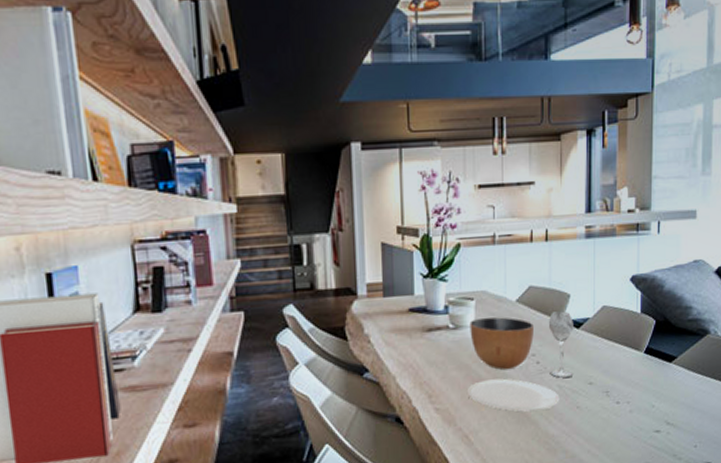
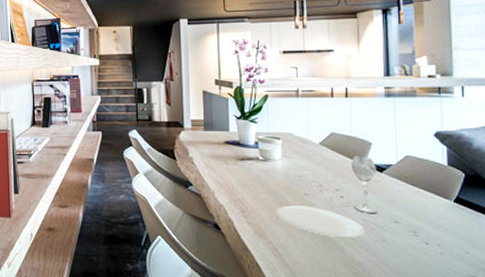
bowl: present [470,317,534,370] -> none [277,154,337,199]

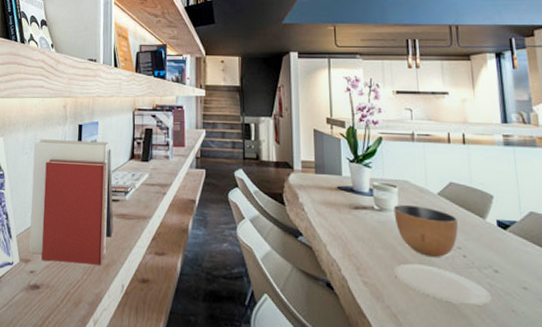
bowl: none [277,154,337,199] -> present [393,204,458,257]
wineglass: present [350,156,377,214] -> none [472,210,503,278]

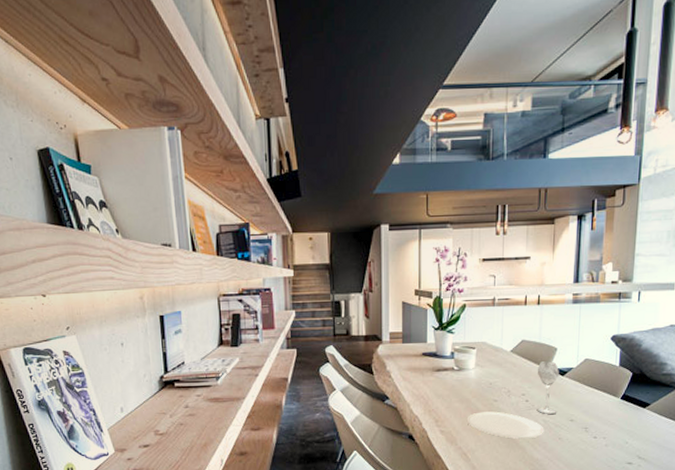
books: present [29,139,114,265] -> none [112,331,208,448]
bowl: present [393,204,458,257] -> none [471,362,524,404]
wineglass: none [472,210,503,278] -> present [537,361,559,415]

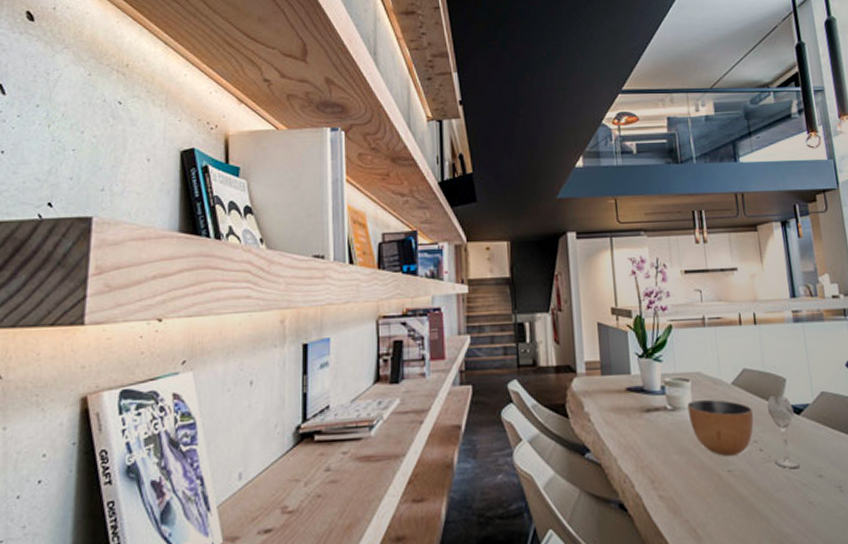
plate: present [468,411,544,439] -> none [691,466,790,505]
bowl: none [471,362,524,404] -> present [687,399,754,456]

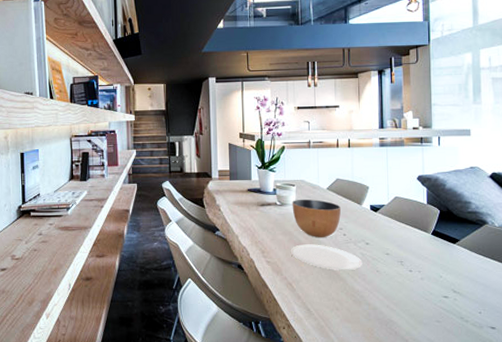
plate: none [691,466,790,505] -> present [291,244,363,271]
wineglass: present [766,396,800,469] -> none [352,198,372,249]

